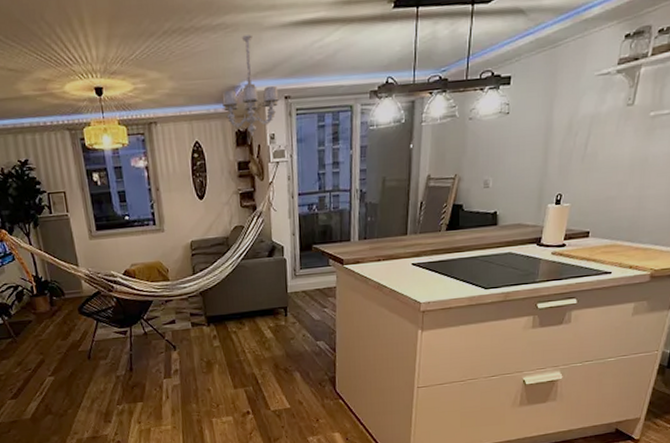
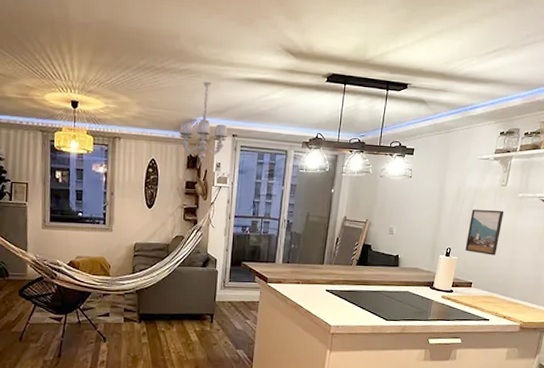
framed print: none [580,137,631,196] -> present [465,209,504,256]

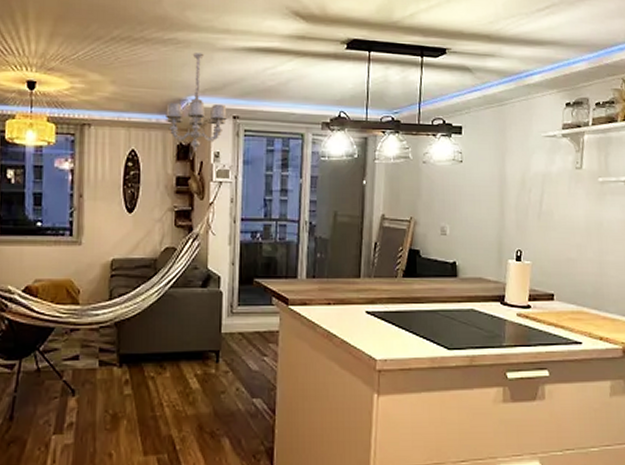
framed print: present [465,209,504,256] -> none [539,199,584,258]

